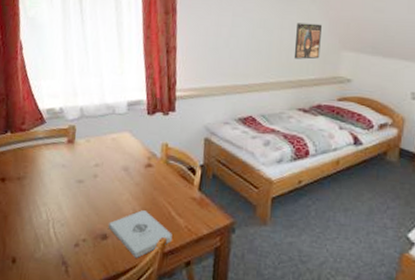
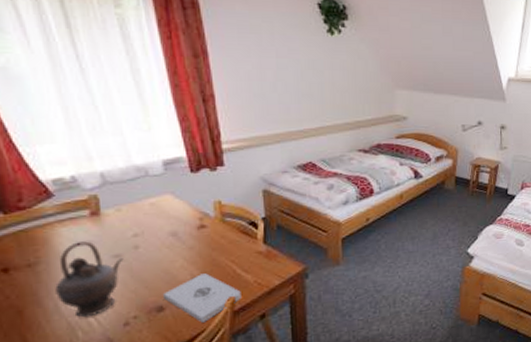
teapot: none [32,164,84,232] -> present [55,241,124,318]
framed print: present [294,23,322,60] -> none [347,63,374,100]

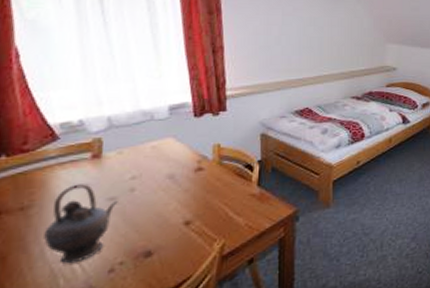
notepad: present [164,273,241,323] -> none [153,216,231,269]

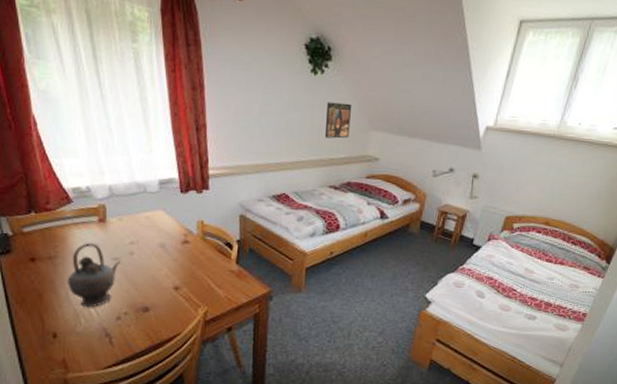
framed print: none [344,20,368,53] -> present [324,102,351,139]

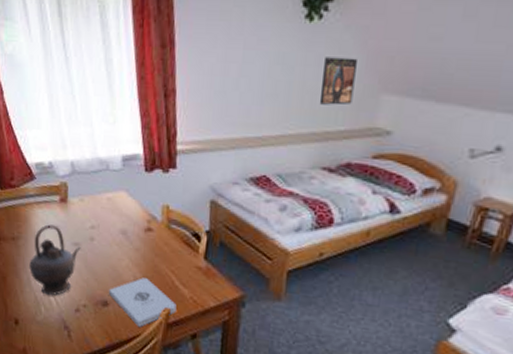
notepad: none [150,284,213,327] -> present [109,277,177,327]

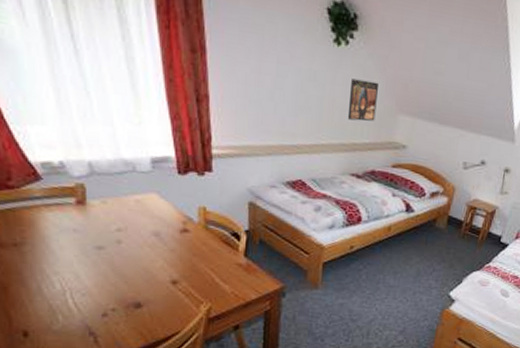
teapot: present [29,224,81,296] -> none [39,228,106,303]
notepad: present [109,277,177,327] -> none [142,277,217,325]

